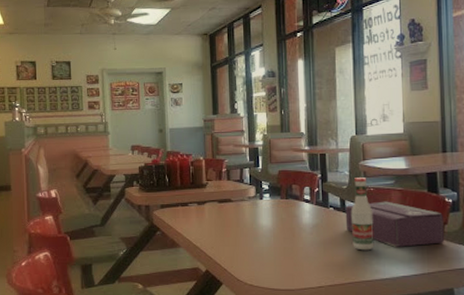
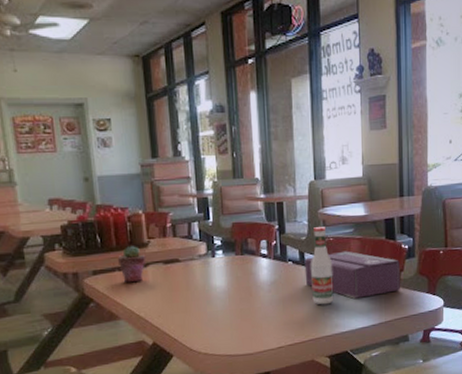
potted succulent: none [181,186,204,217] -> present [118,246,147,283]

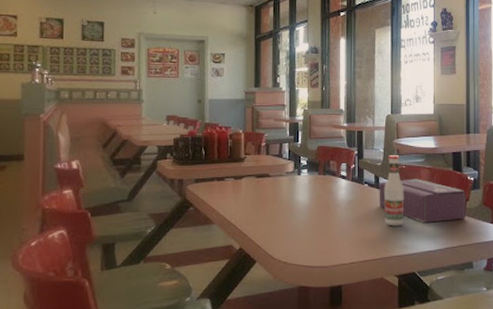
potted succulent: present [118,246,147,283] -> none [218,160,242,192]

